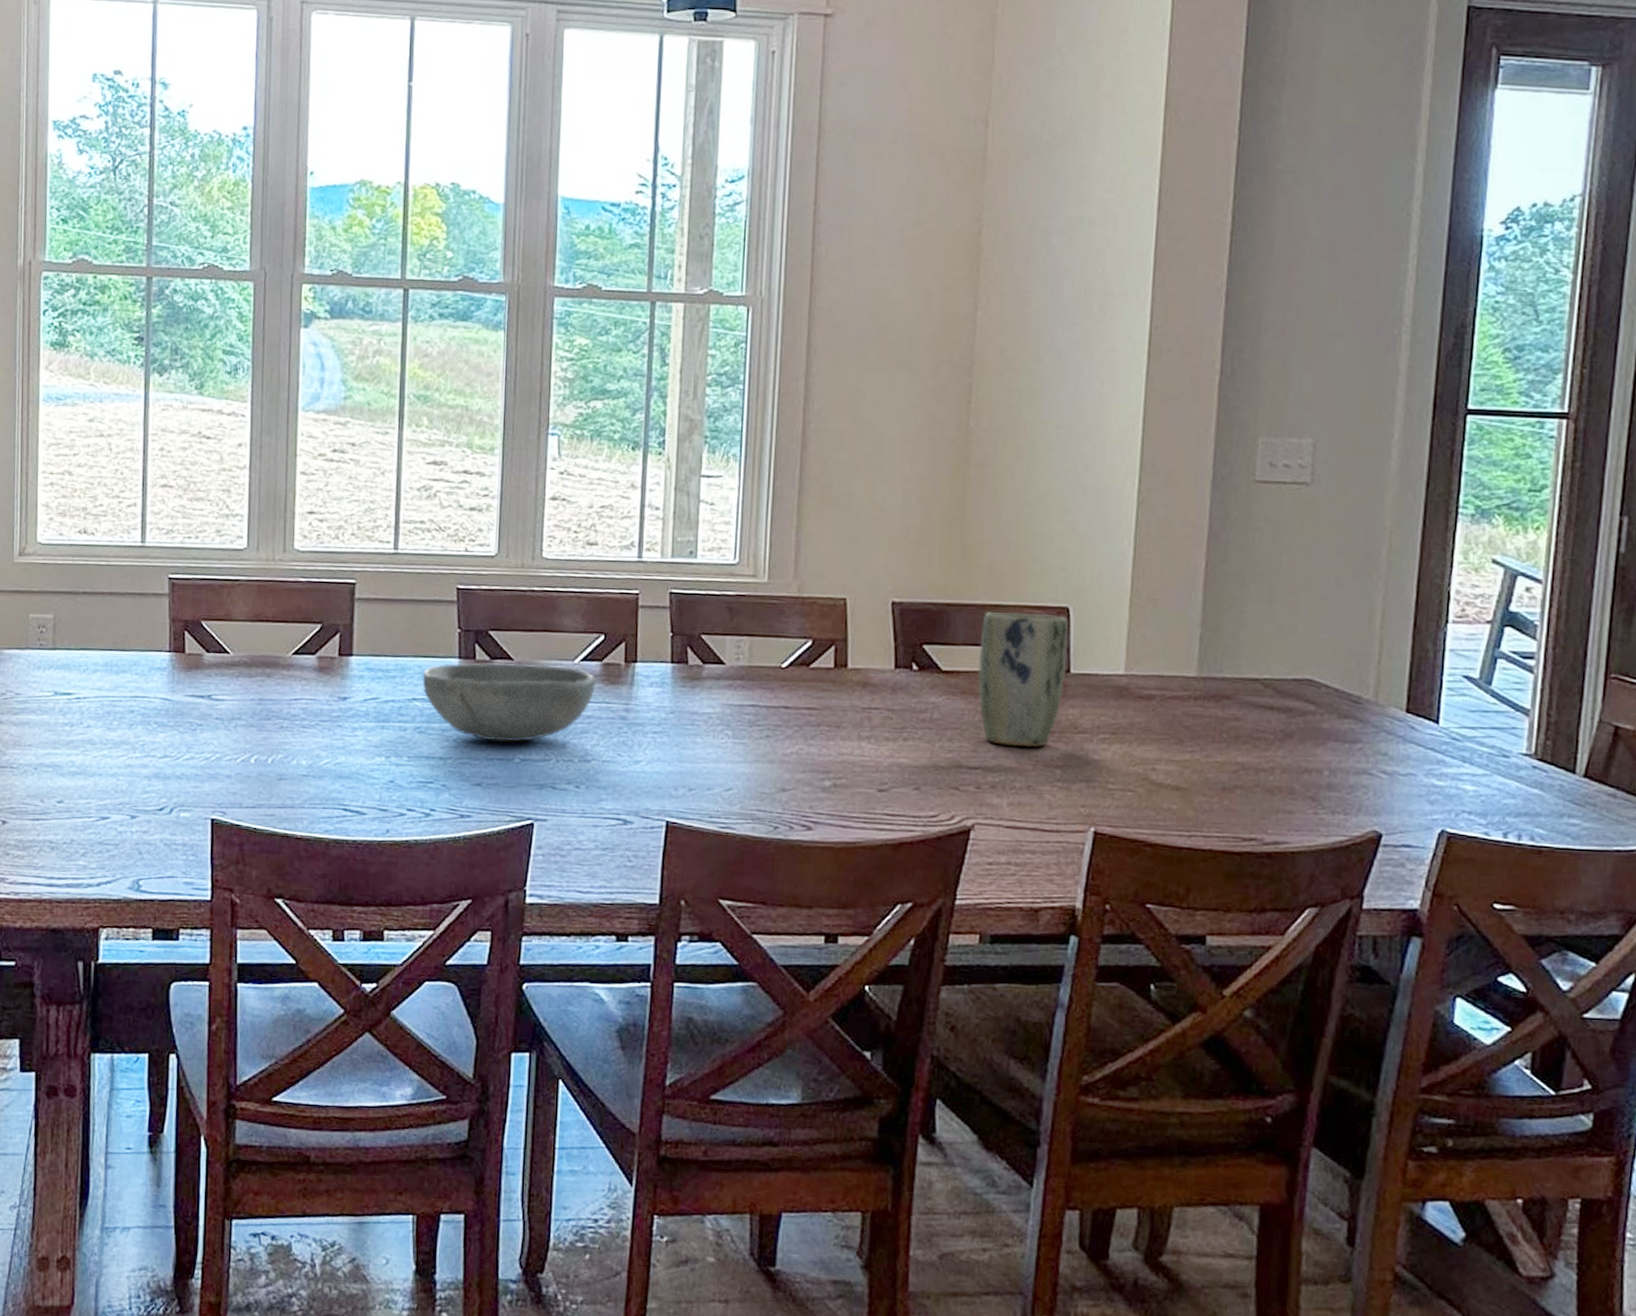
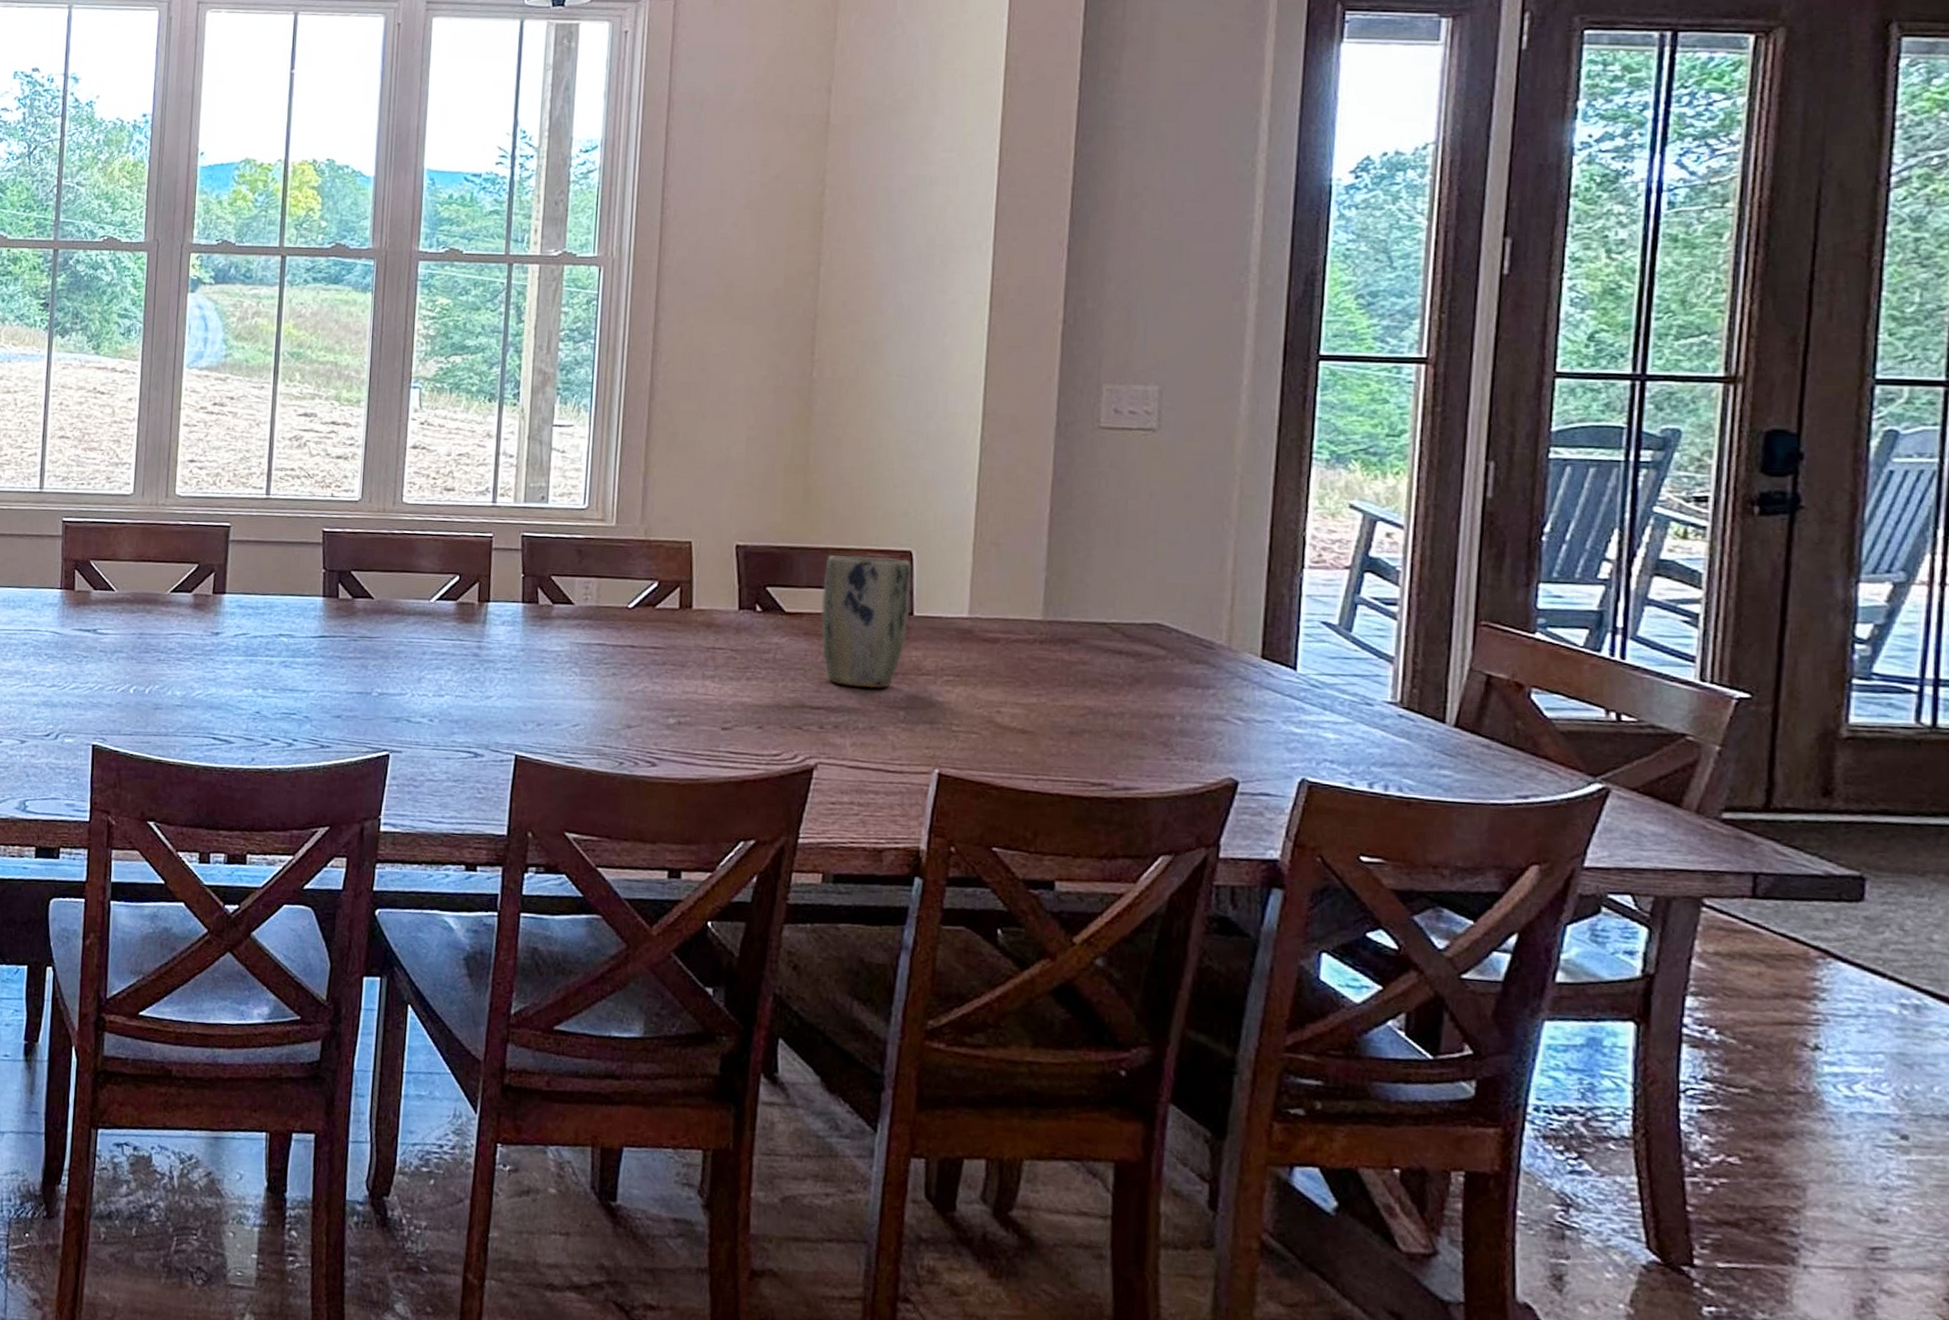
bowl: present [422,663,595,742] -> none [288,601,450,677]

